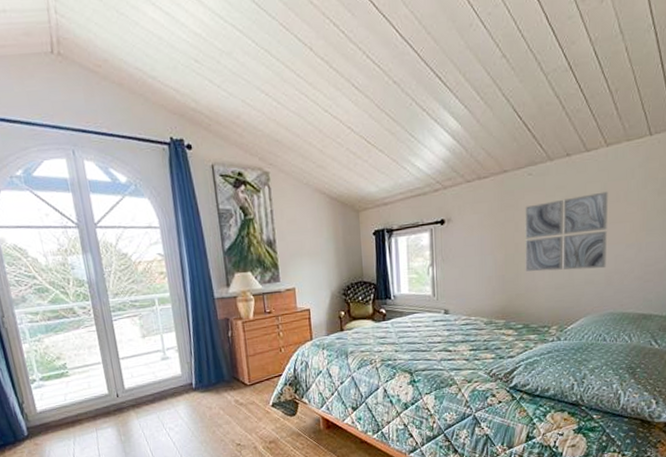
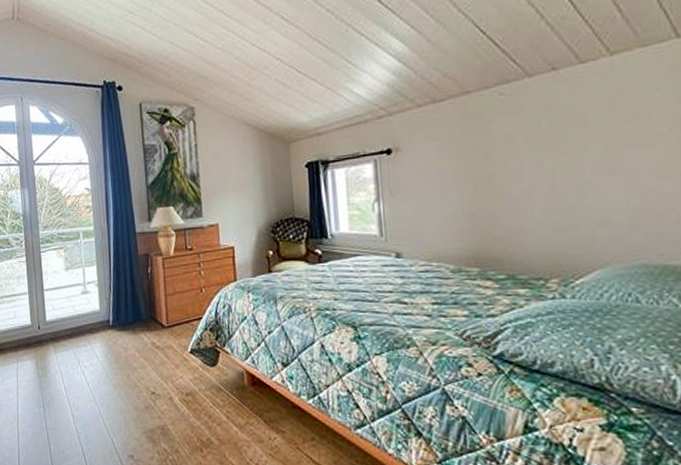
wall art: present [525,191,608,272] -> none [498,109,628,209]

